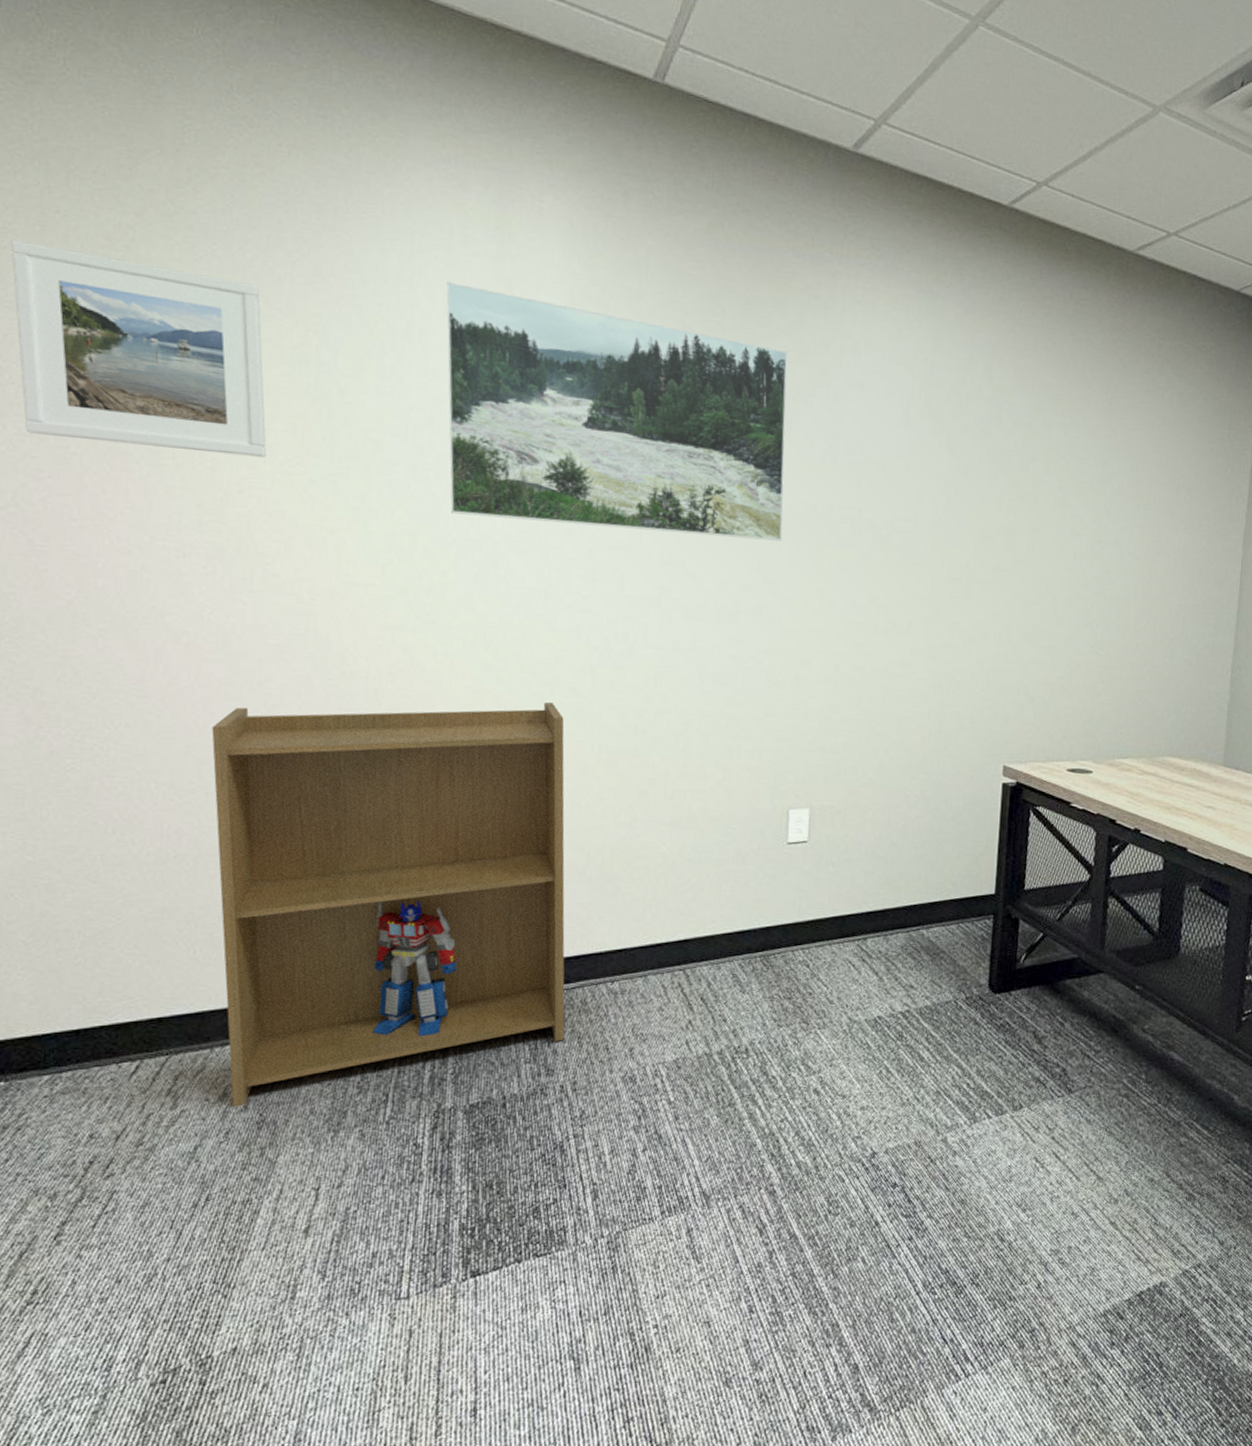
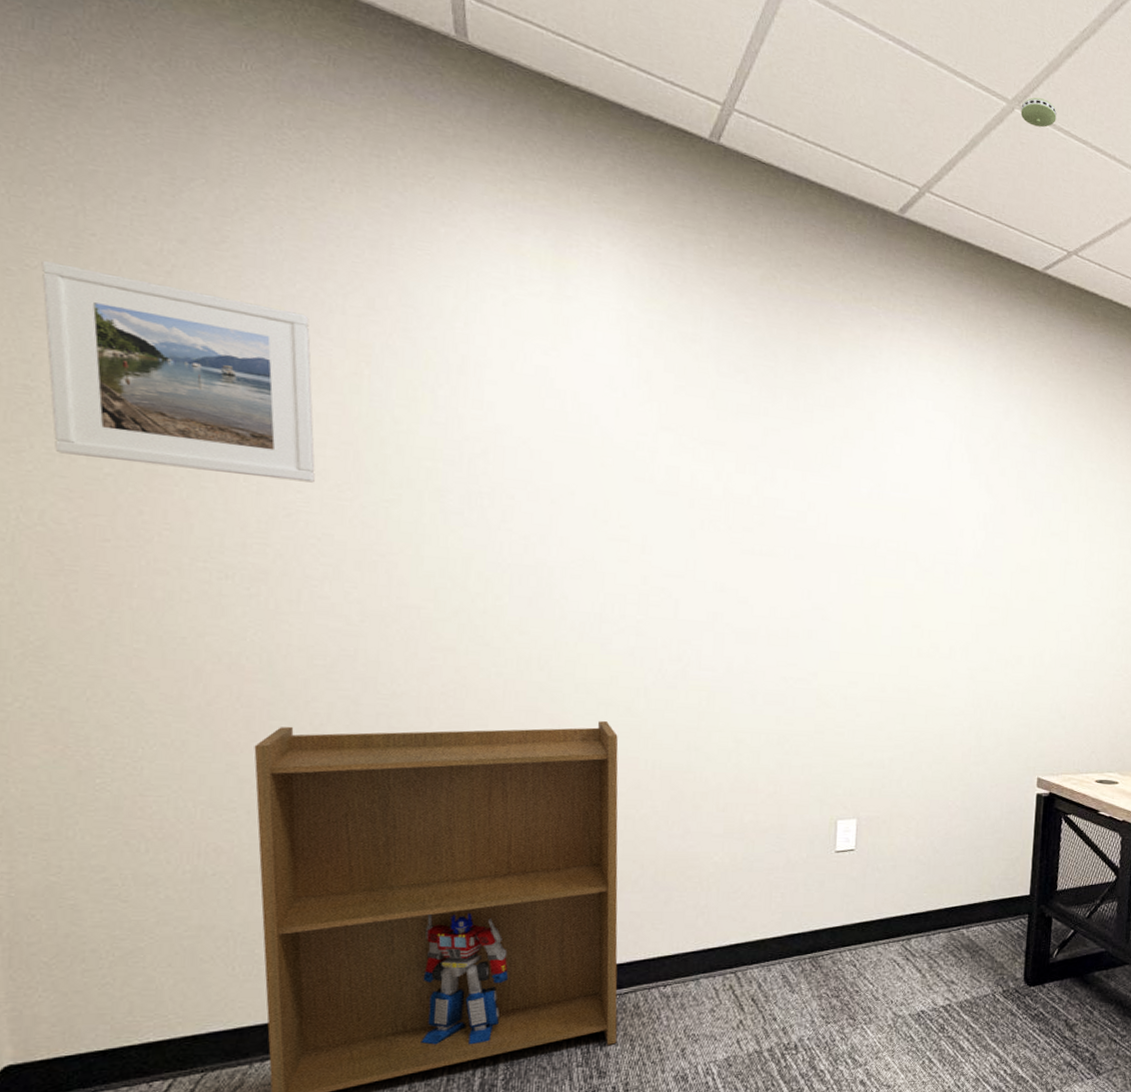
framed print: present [446,282,788,541] -> none [502,320,837,571]
smoke detector: none [985,11,1025,45] -> present [1020,97,1057,128]

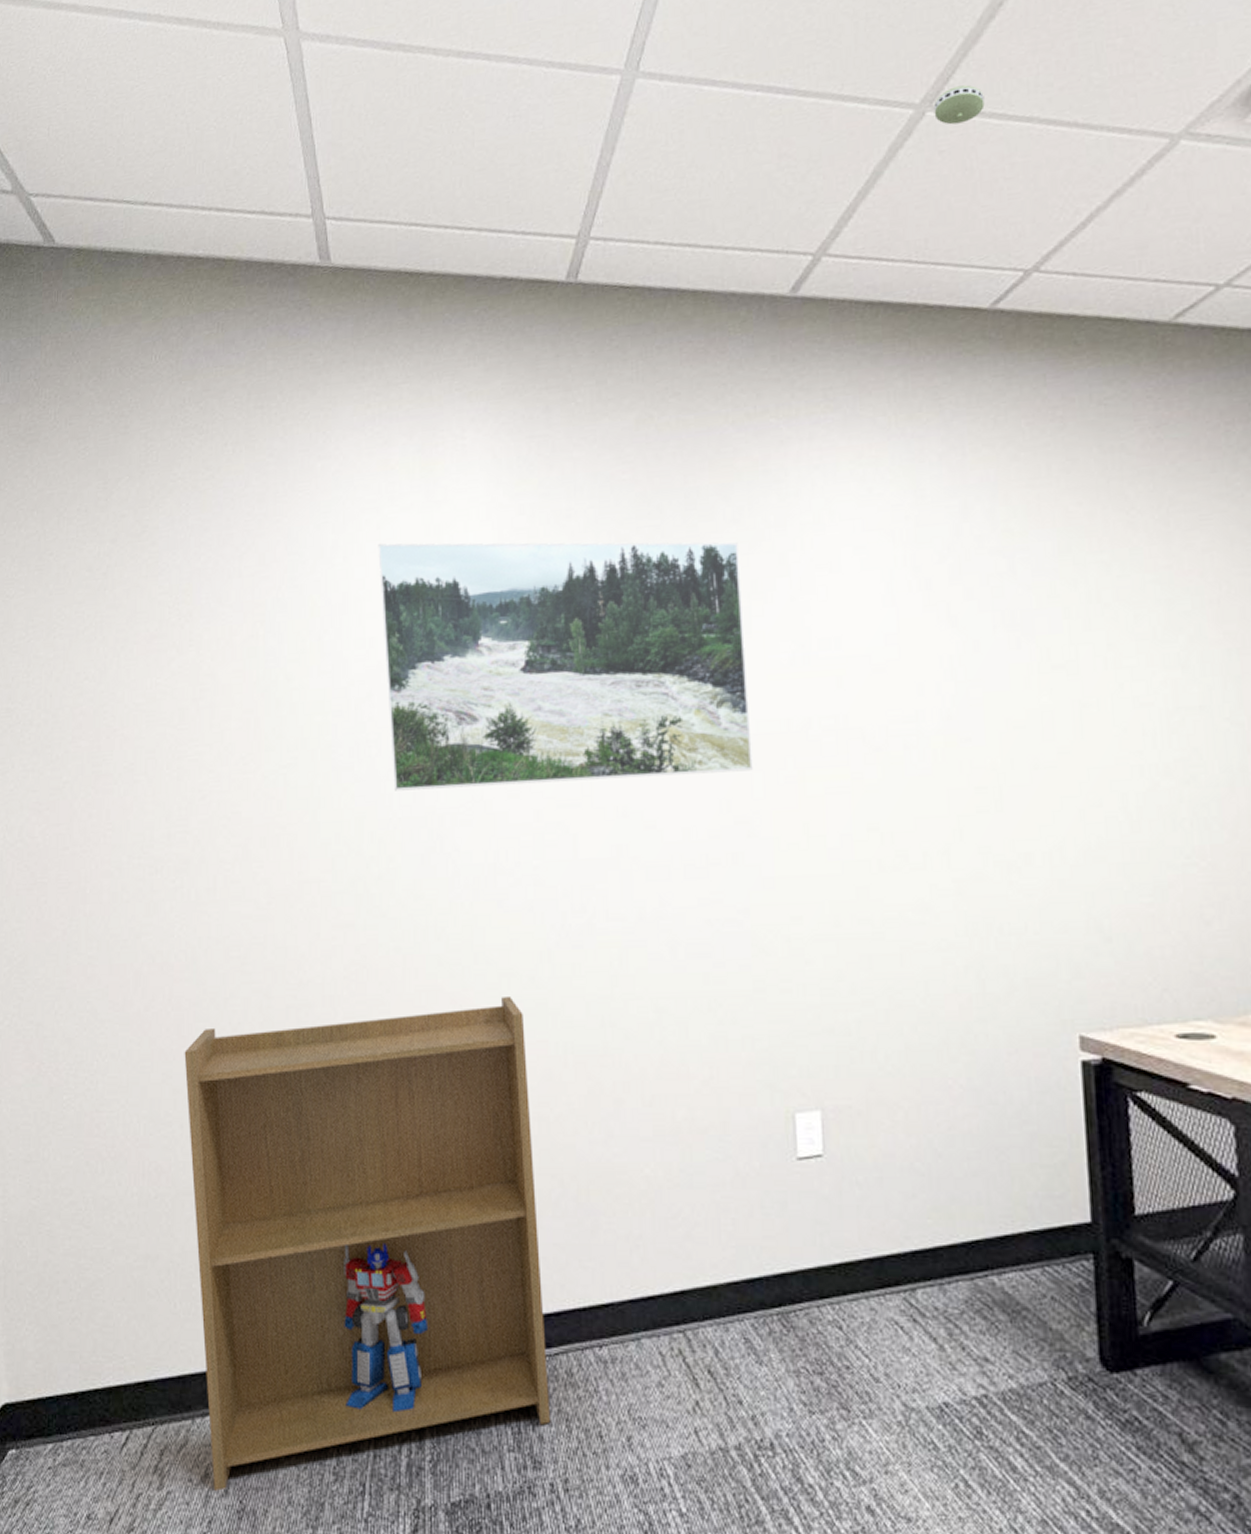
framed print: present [41,261,315,483] -> none [17,585,223,769]
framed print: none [502,320,837,571] -> present [378,542,753,791]

